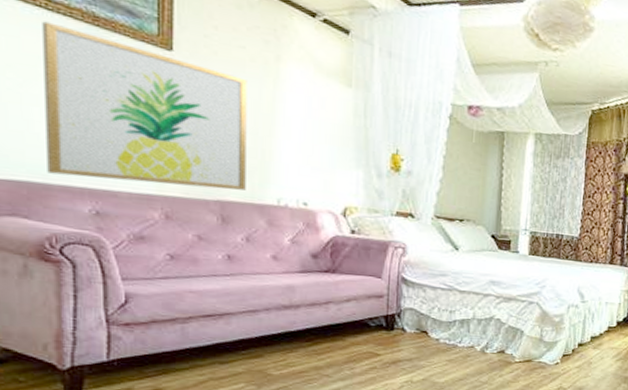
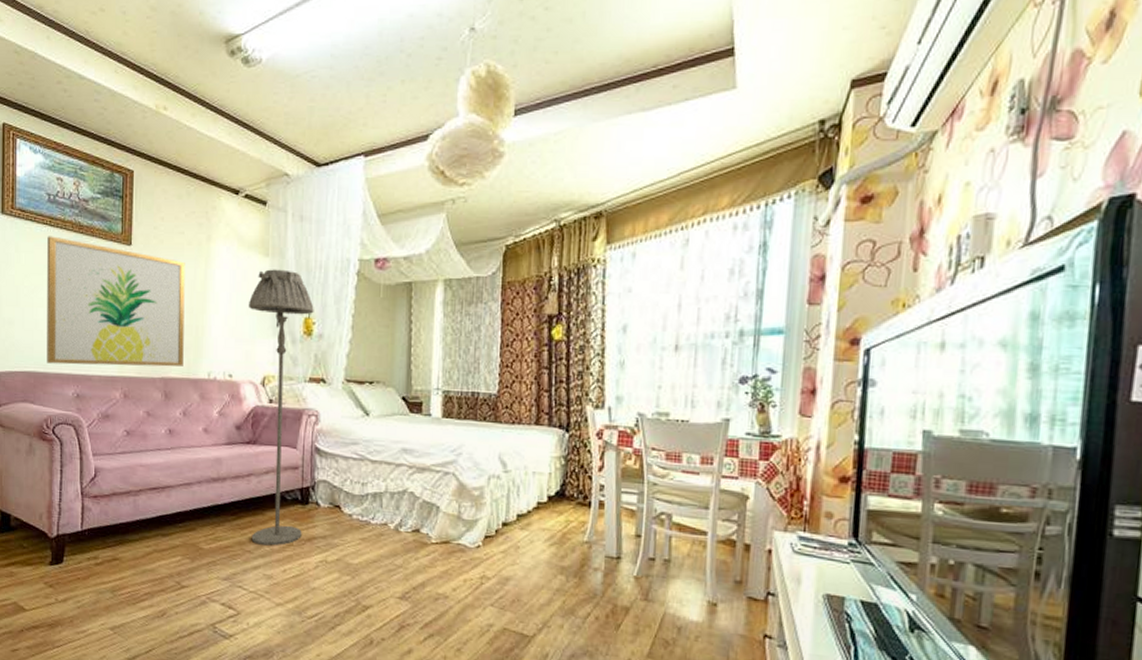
floor lamp: none [328,100,403,370] -> present [249,269,314,546]

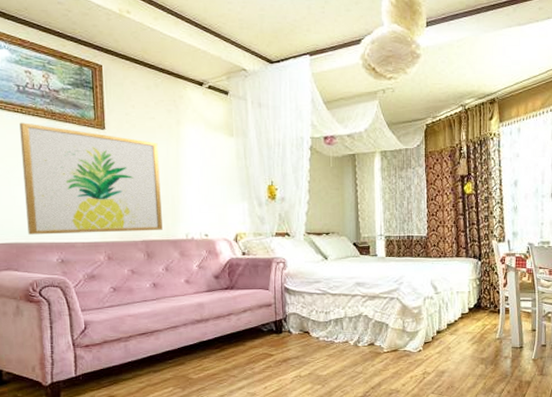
floor lamp: present [249,269,314,546] -> none [218,147,278,370]

